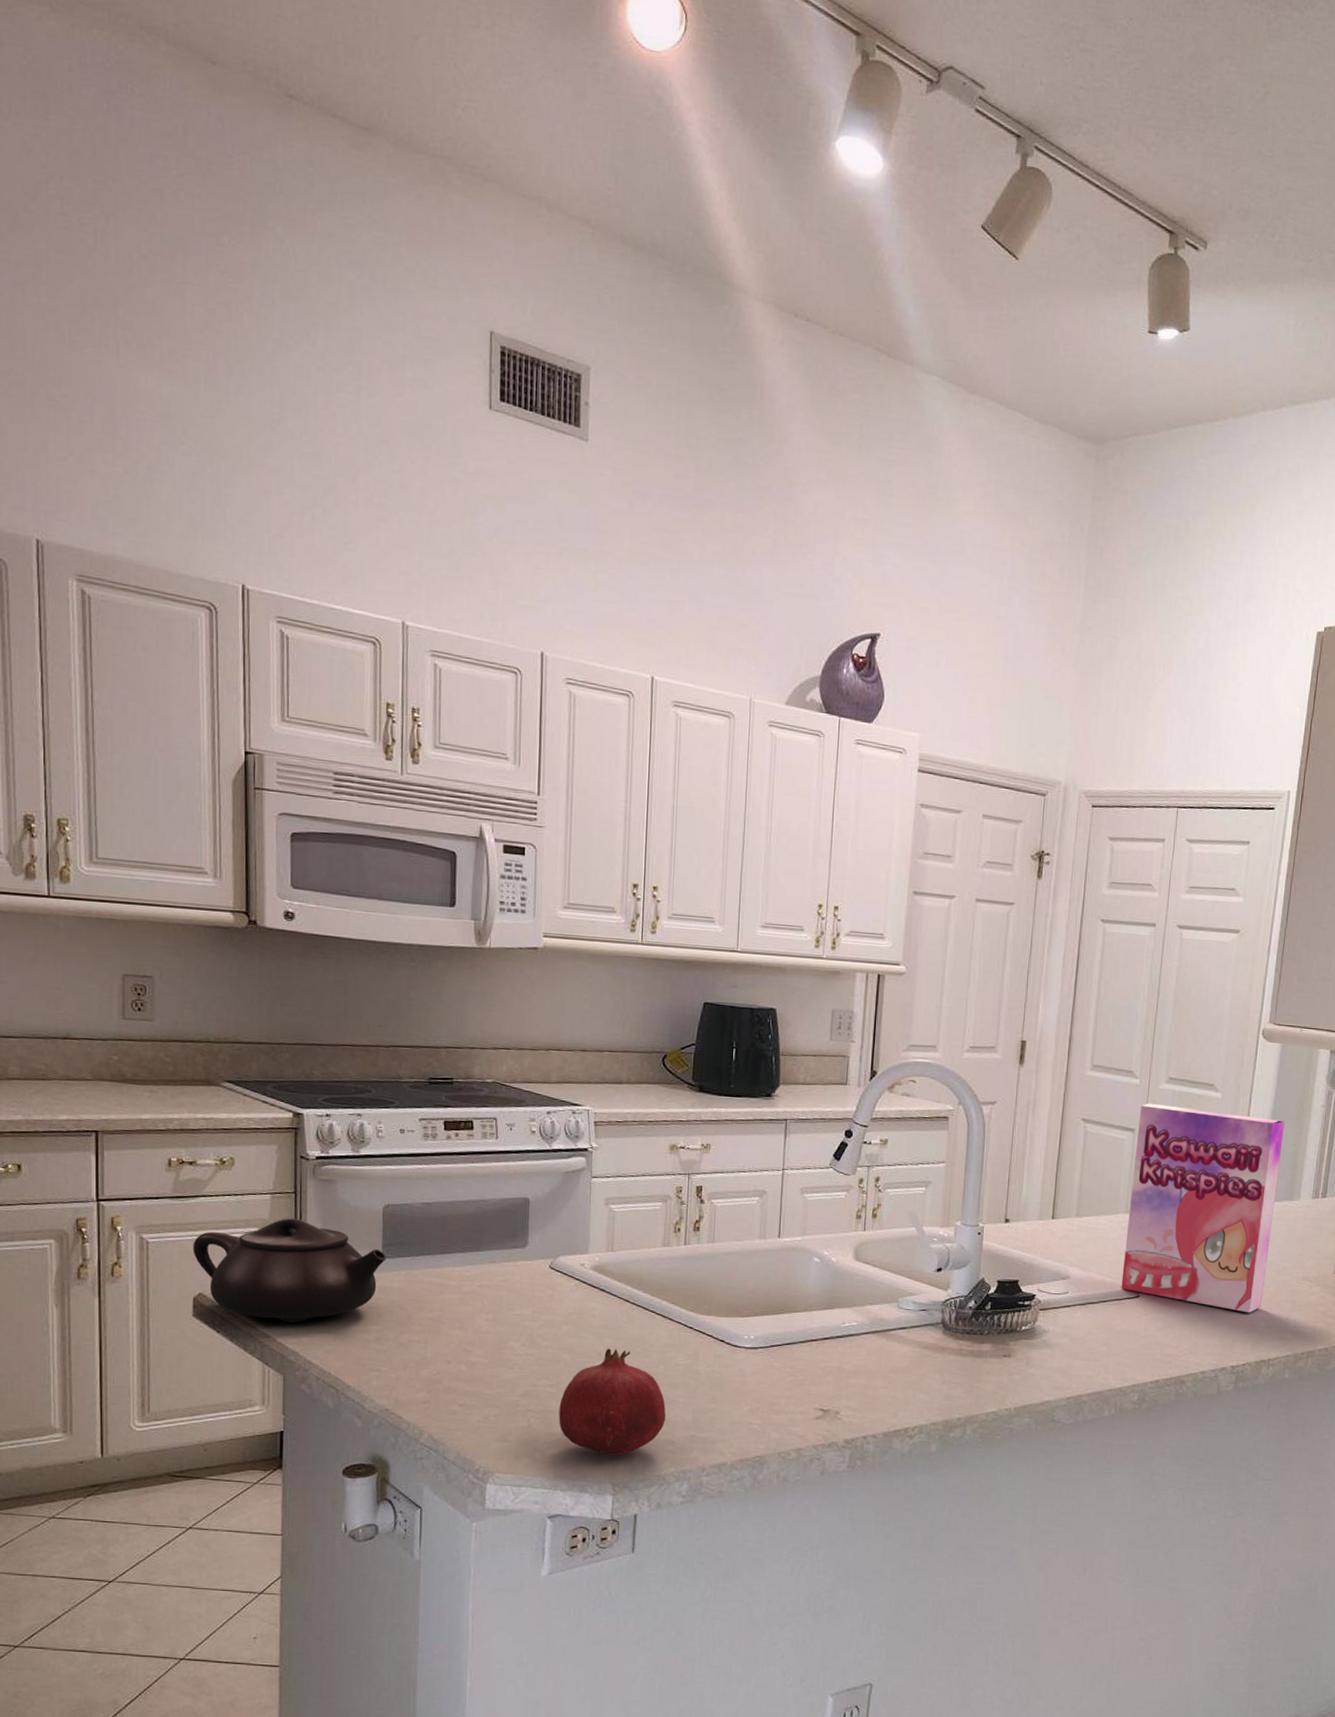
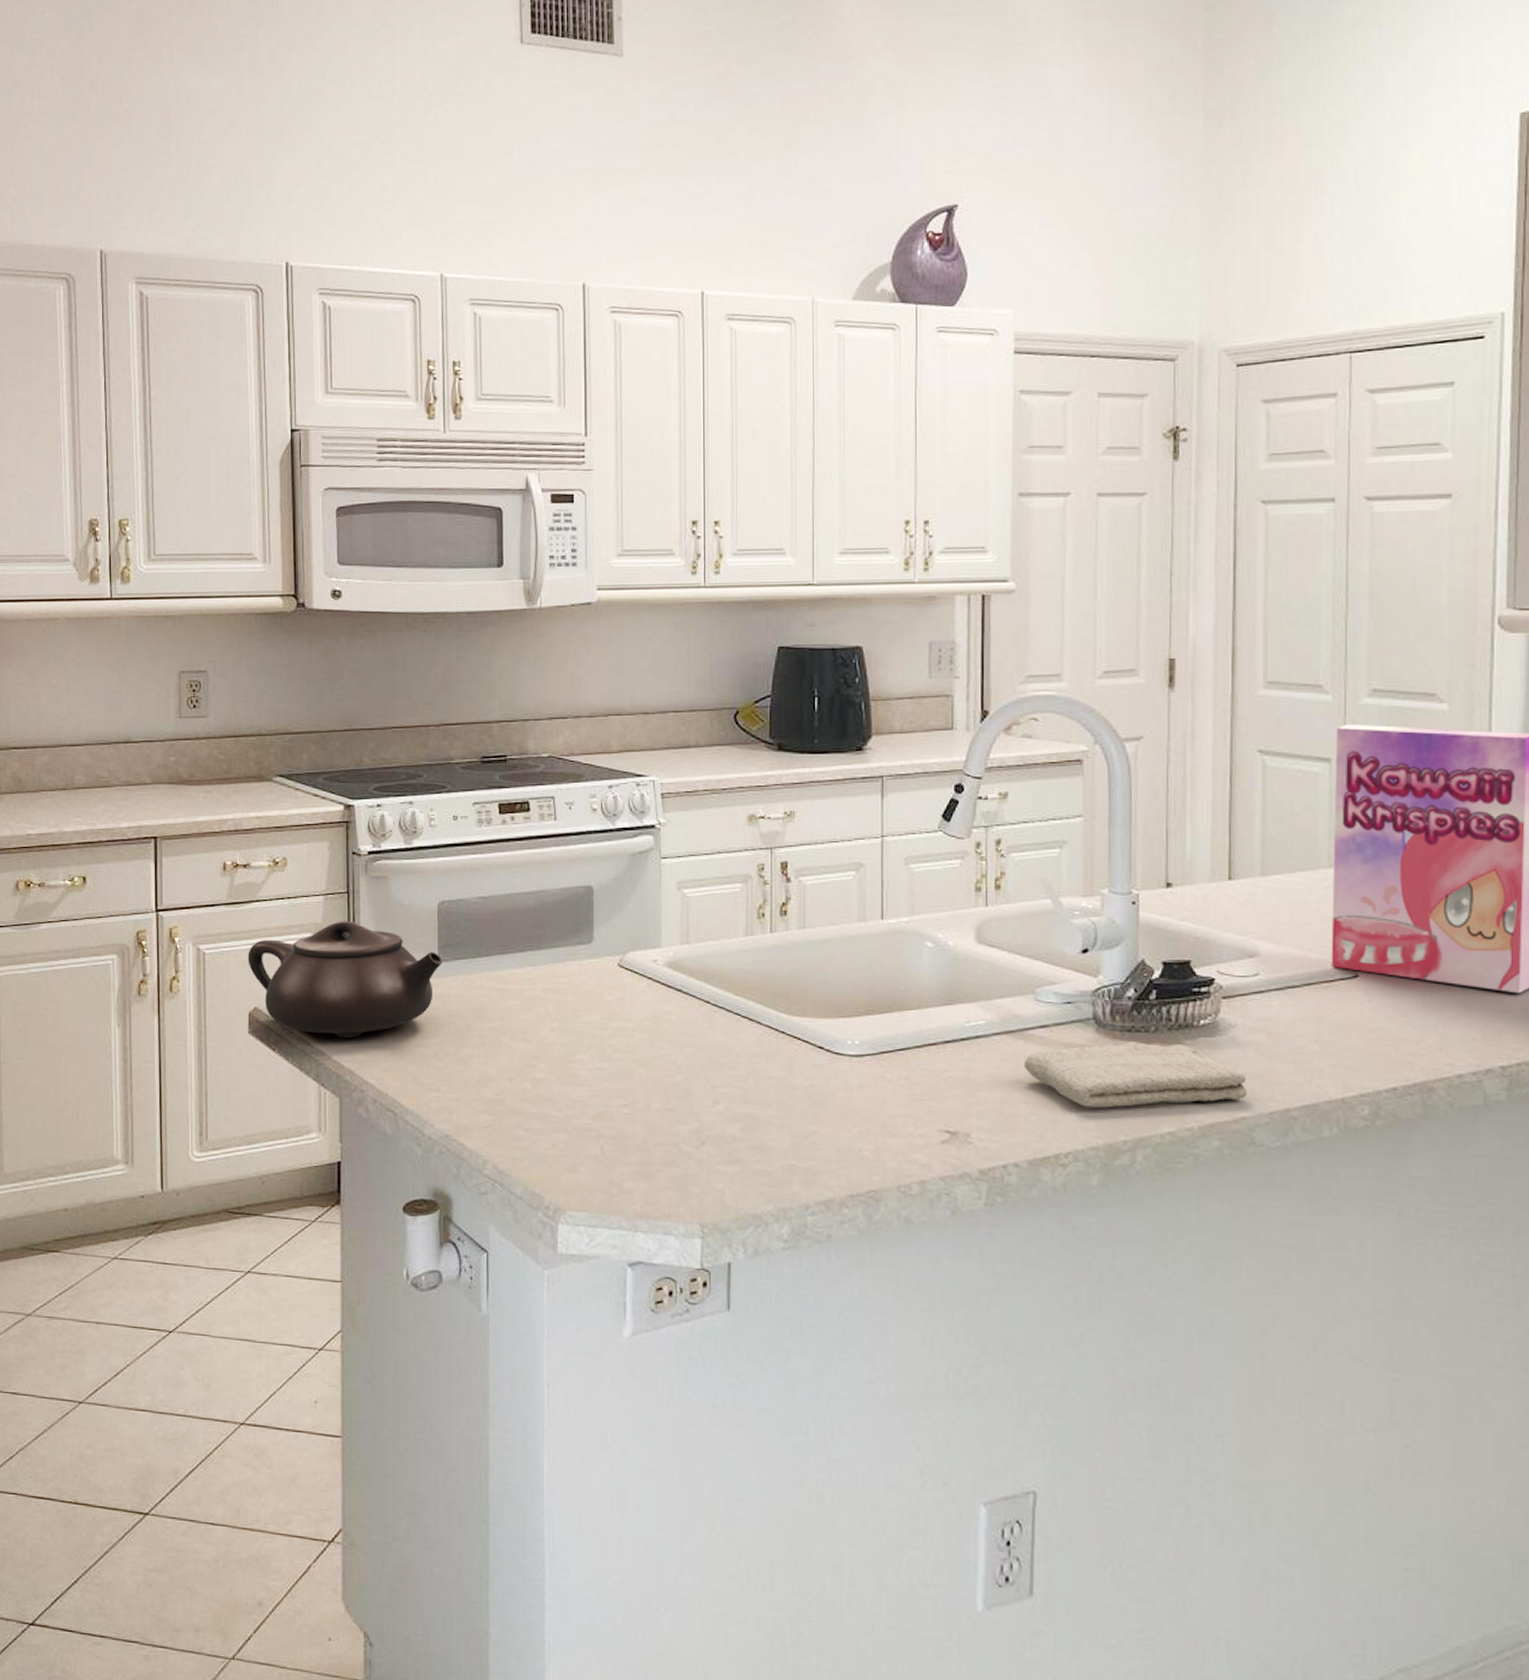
fruit: present [559,1347,666,1455] -> none [636,1059,760,1189]
washcloth: none [885,1342,1053,1393] -> present [1023,1042,1247,1108]

